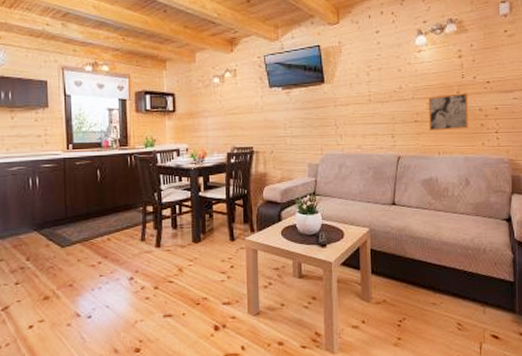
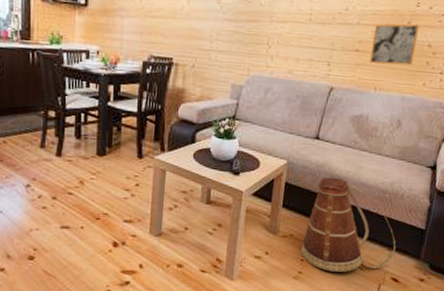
basket: none [396,239,489,335] -> present [301,177,396,272]

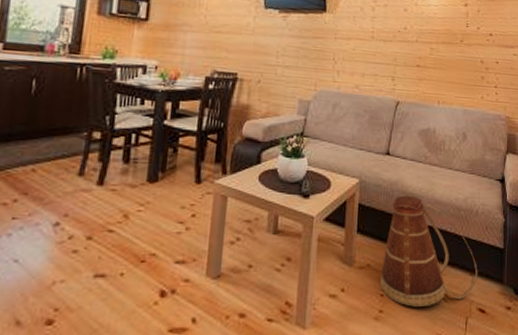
wall art: present [369,23,421,66] -> none [430,42,472,80]

